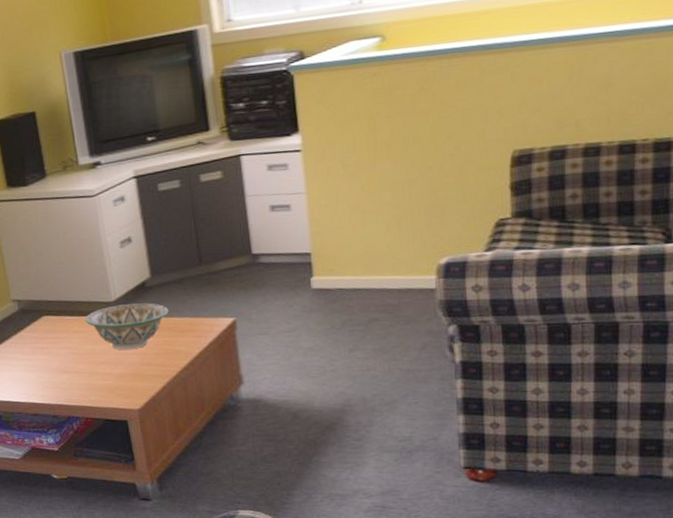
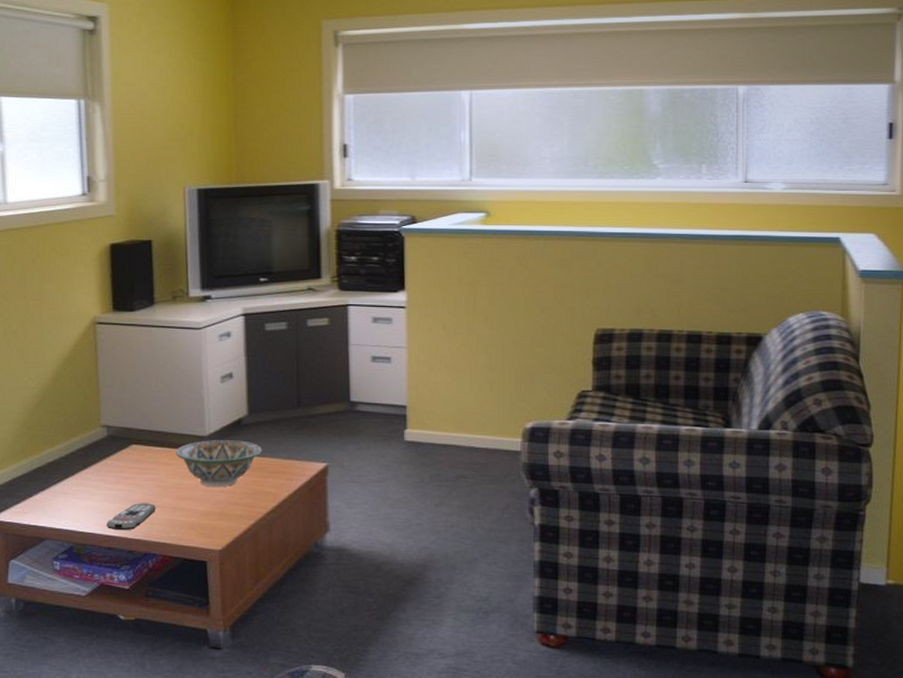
remote control: none [29,370,73,397] -> present [106,503,156,530]

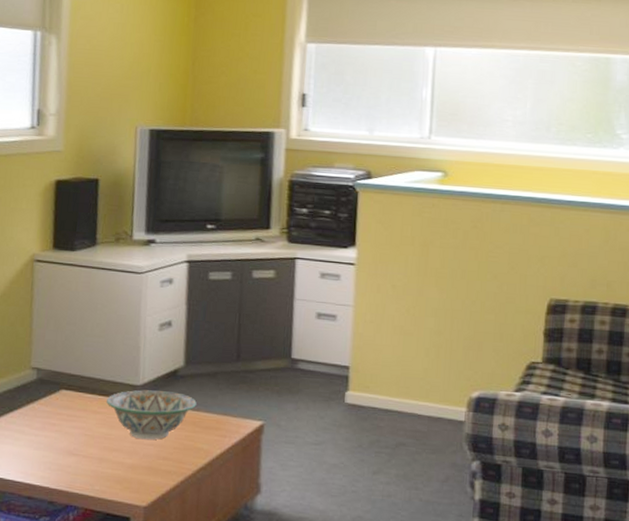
remote control: present [106,503,156,530] -> none [28,451,81,479]

